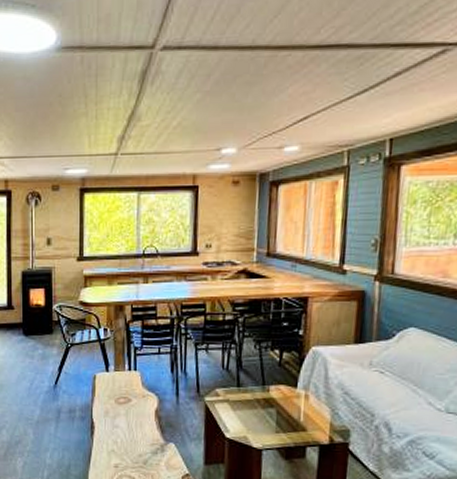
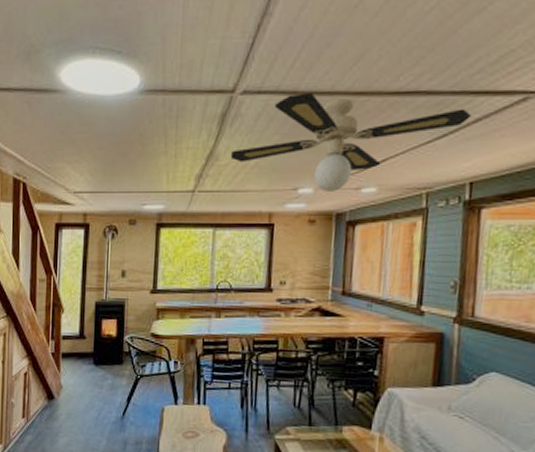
ceiling fan: none [153,47,392,151] -> present [231,92,472,192]

